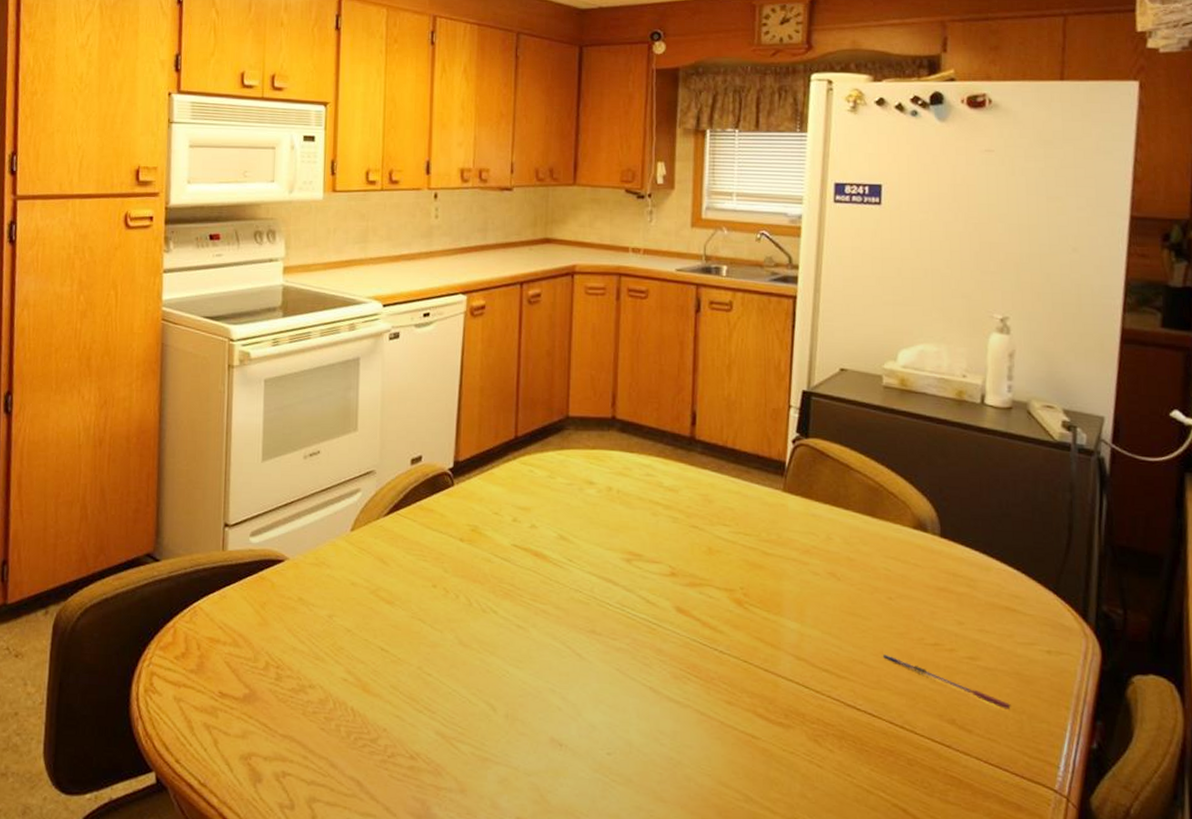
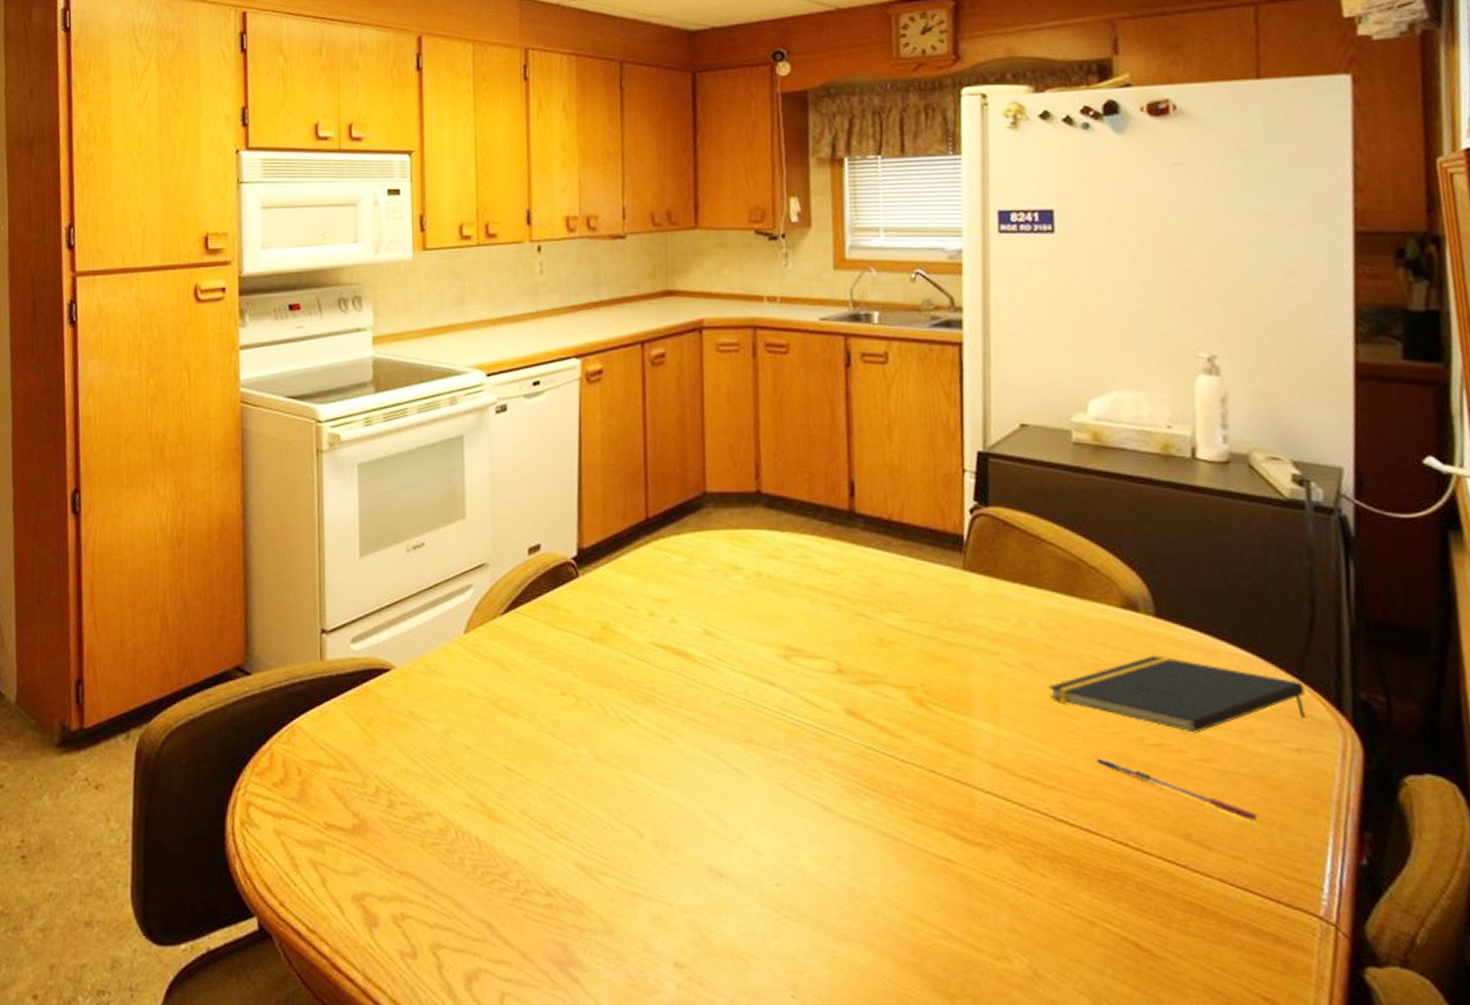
notepad: none [847,569,1058,636] -> present [1048,655,1307,733]

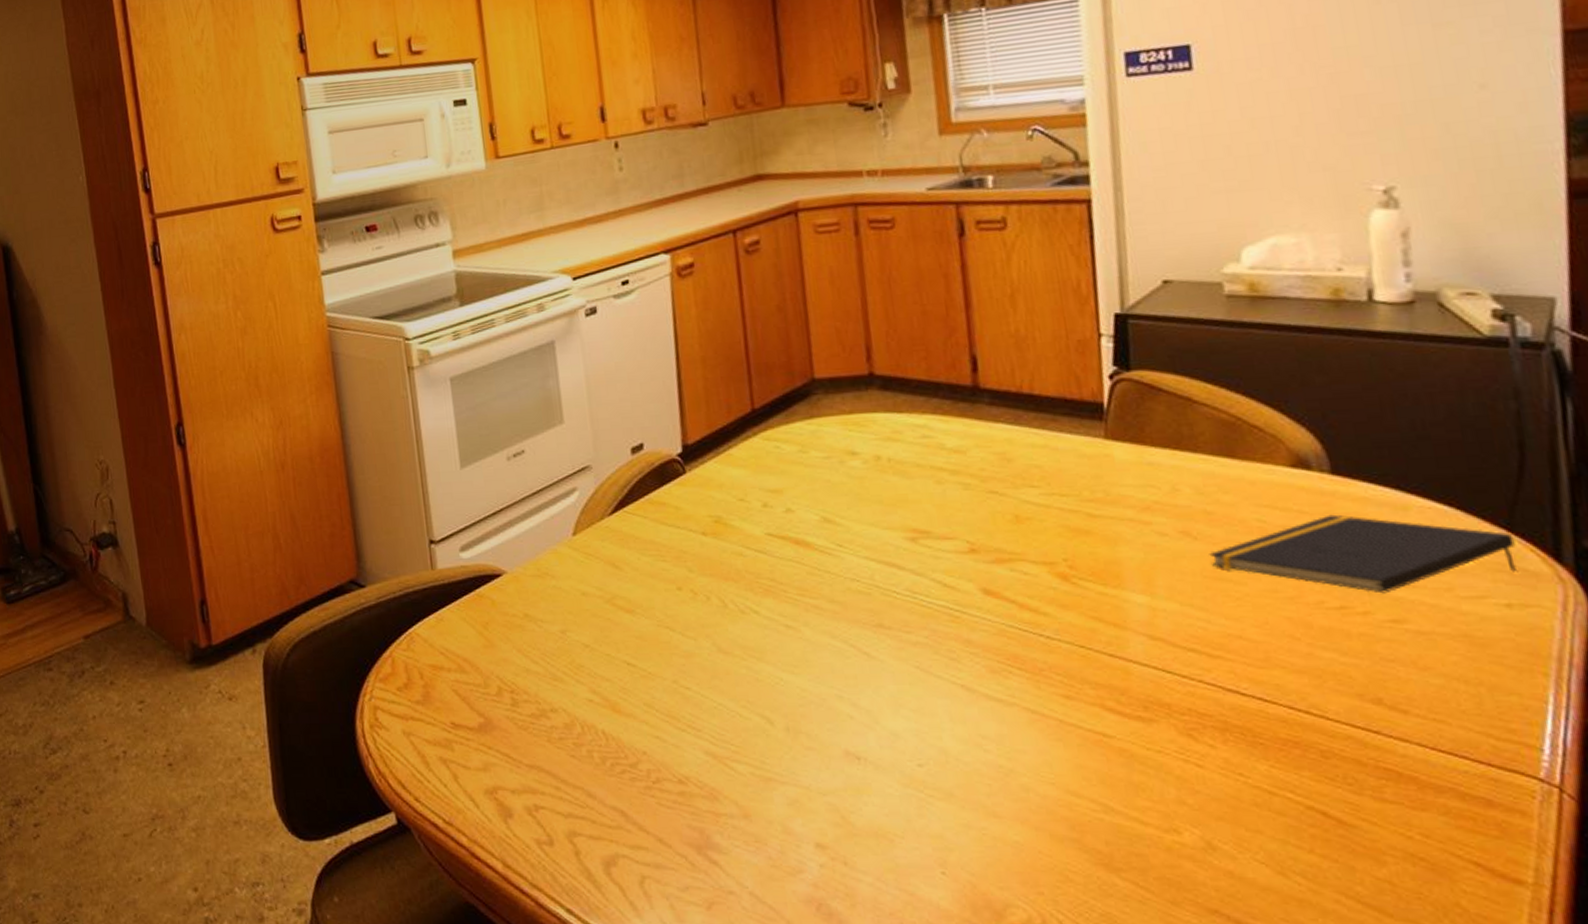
pen: present [1097,759,1258,821] -> none [1269,625,1461,682]

